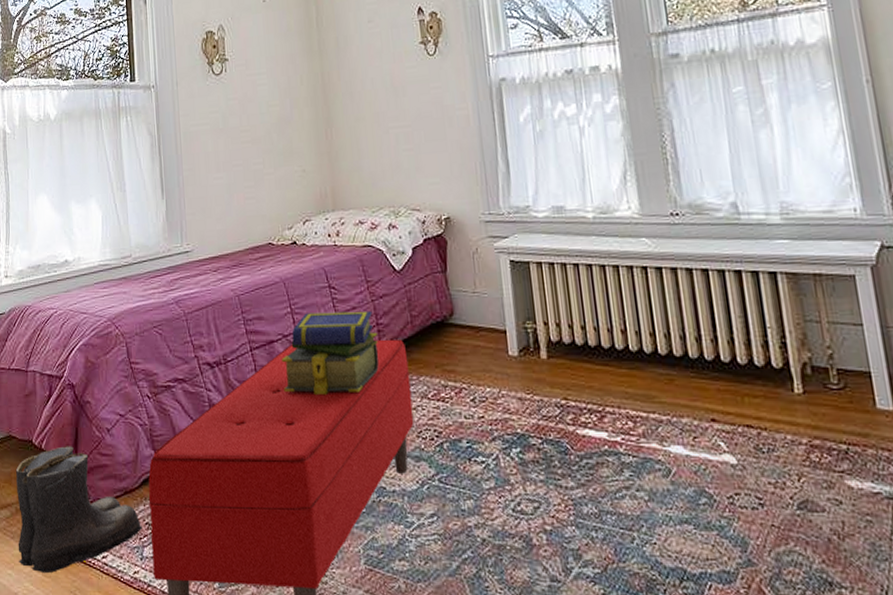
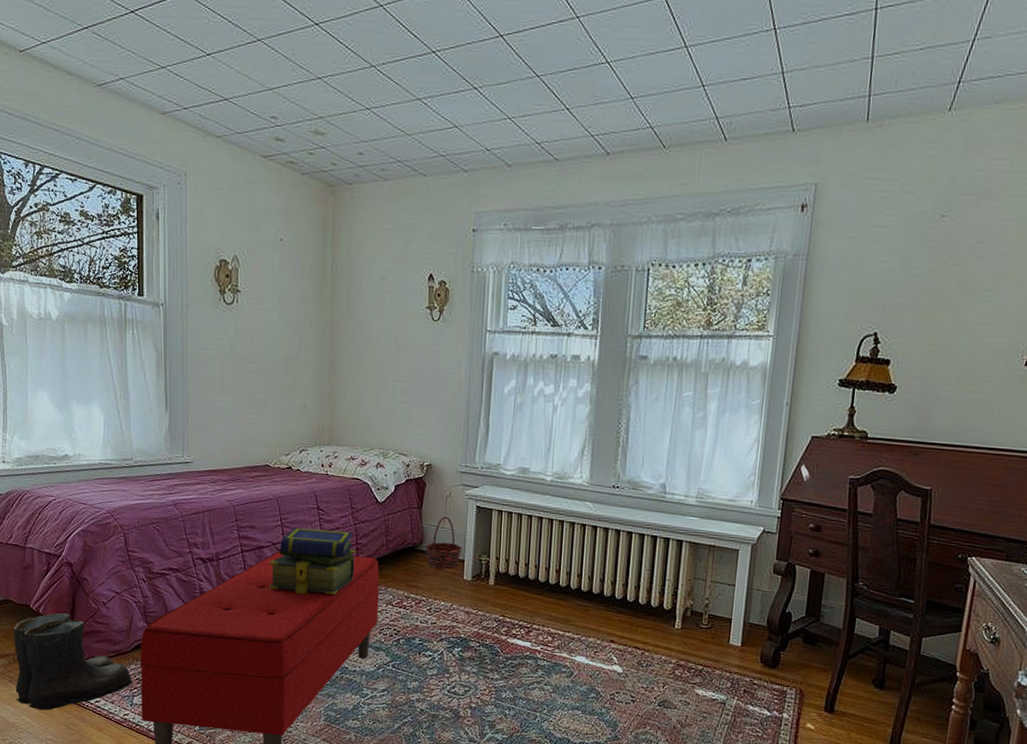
basket: none [457,278,502,344] -> present [425,516,463,569]

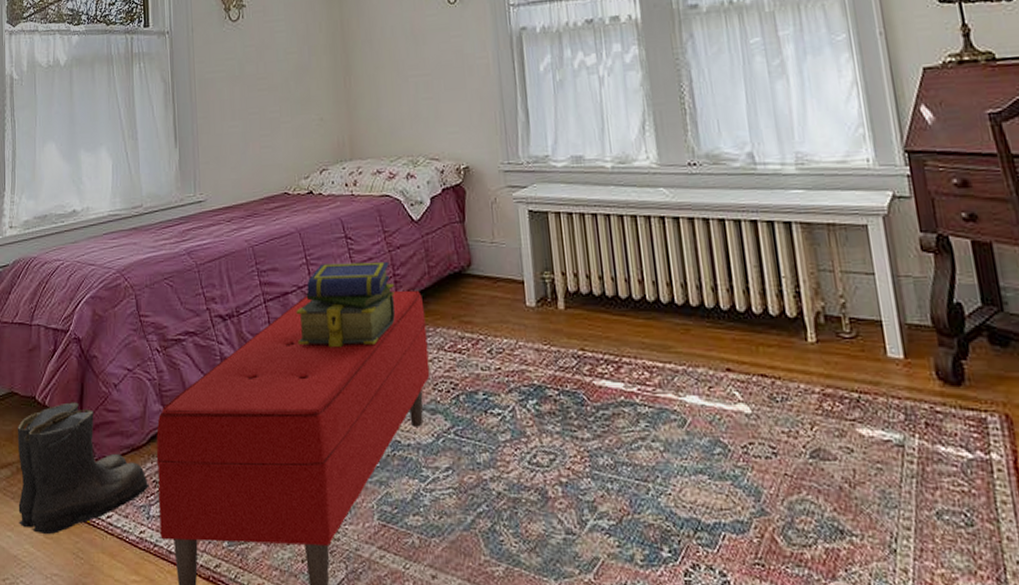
basket: present [425,516,463,569] -> none [474,228,520,295]

